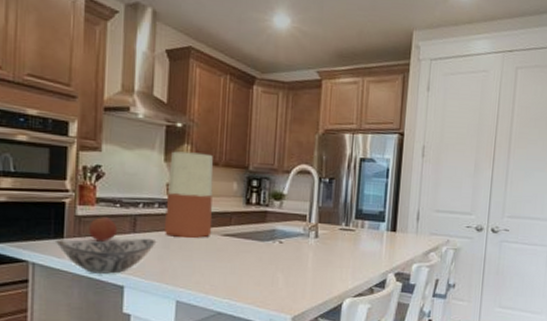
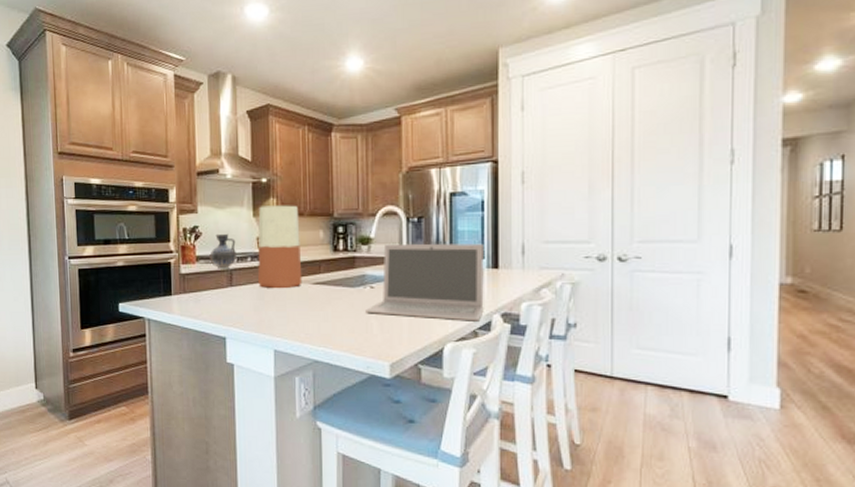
decorative bowl: present [56,238,157,274] -> none [166,291,252,326]
fruit: present [89,217,118,242] -> none [192,273,217,297]
ceramic jug: none [112,175,144,213] -> present [209,233,237,268]
laptop: none [273,201,385,279] -> present [366,243,484,321]

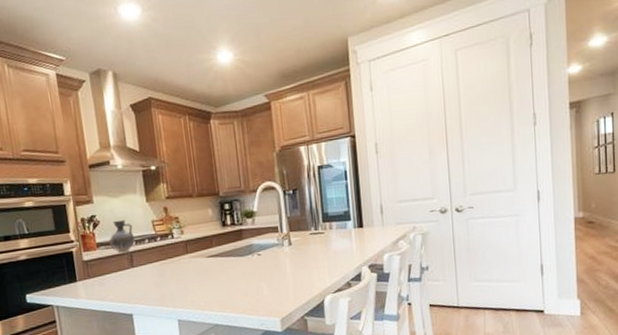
vase: present [258,205,303,288] -> none [151,188,198,266]
laptop: present [366,243,484,321] -> none [255,207,354,278]

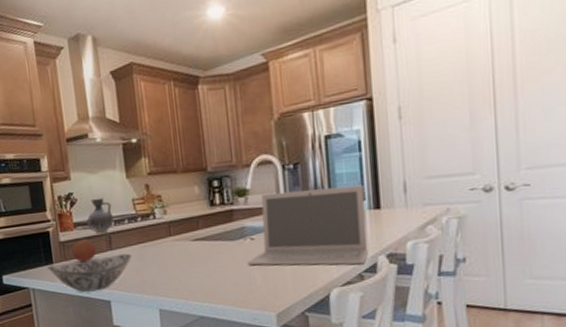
decorative bowl: none [71,270,153,307] -> present [47,253,133,292]
fruit: none [95,258,119,280] -> present [72,239,97,263]
laptop: none [255,207,354,278] -> present [248,185,368,266]

